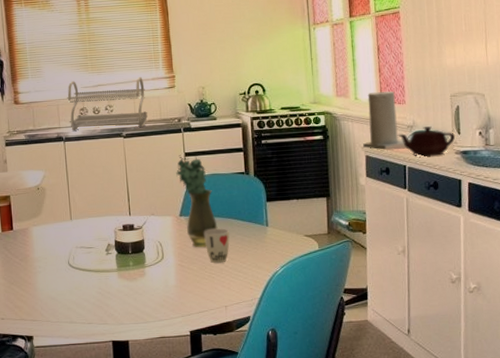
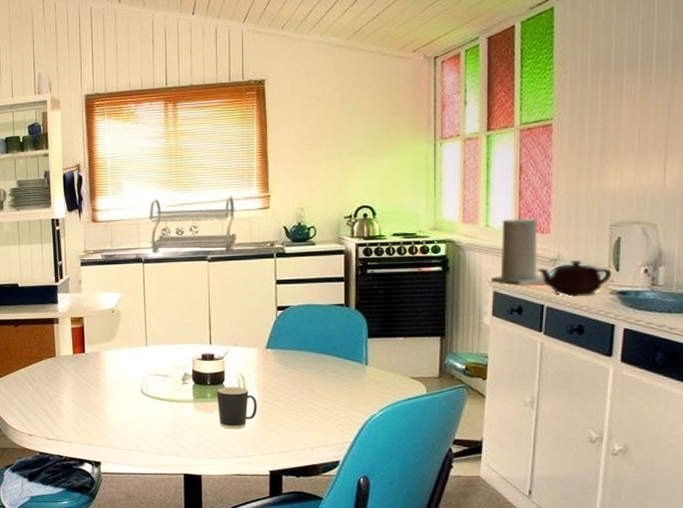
mug: none [137,253,176,294] -> present [216,386,258,429]
vase: present [176,155,218,248] -> none [265,282,309,384]
cup: present [204,228,230,263] -> none [292,364,321,402]

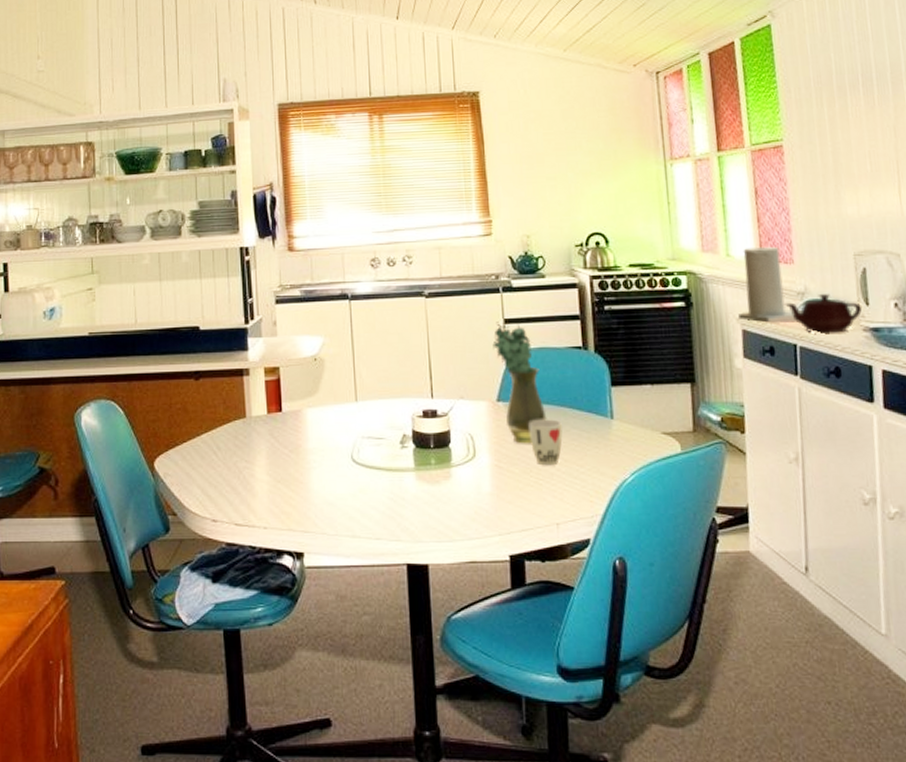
dish rack: present [148,196,236,252] -> none [353,221,456,287]
mug: present [216,386,258,429] -> none [441,449,491,504]
vase: none [265,282,309,384] -> present [492,322,547,444]
cup: none [292,364,321,402] -> present [528,419,563,466]

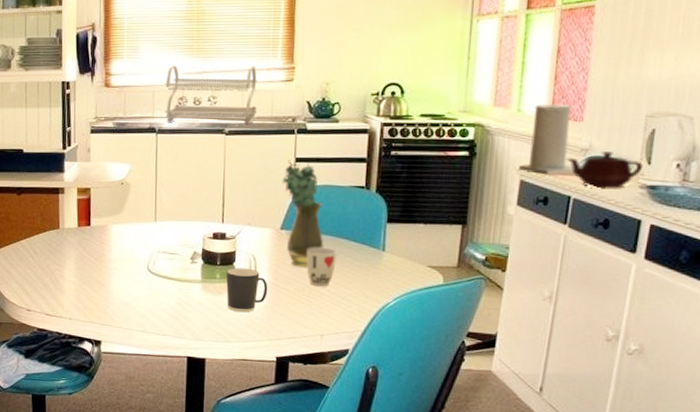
dish rack: none [353,221,456,287] -> present [164,65,258,125]
mug: none [441,449,491,504] -> present [226,267,268,313]

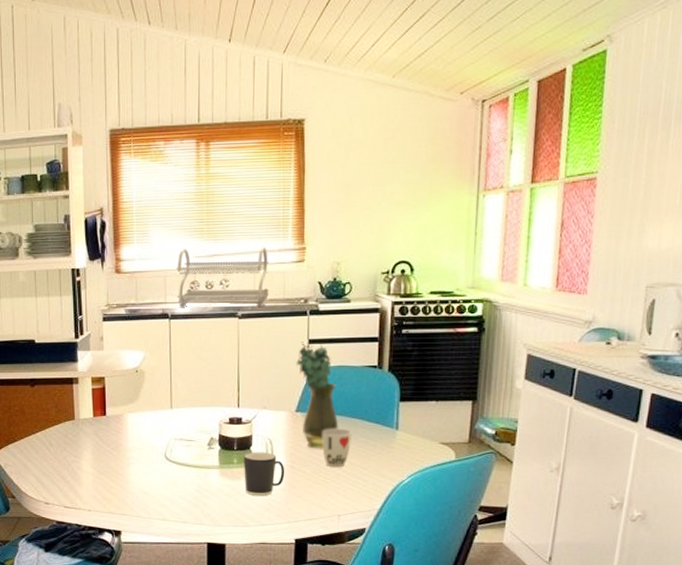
paper towel: present [519,103,582,176] -> none [526,277,586,349]
teapot: present [565,152,644,188] -> none [570,323,645,359]

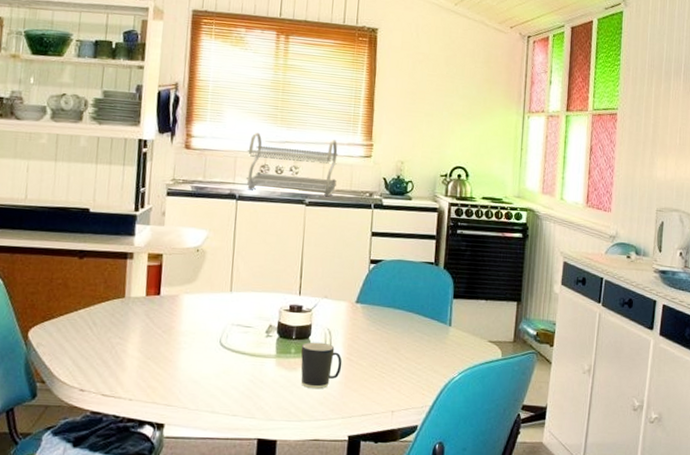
vase: present [296,342,339,449] -> none [358,233,397,342]
cup: present [322,428,352,468] -> none [379,321,408,362]

